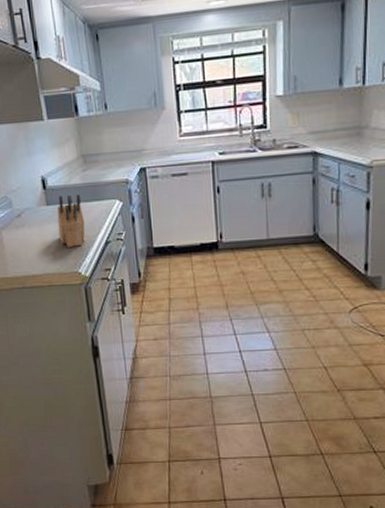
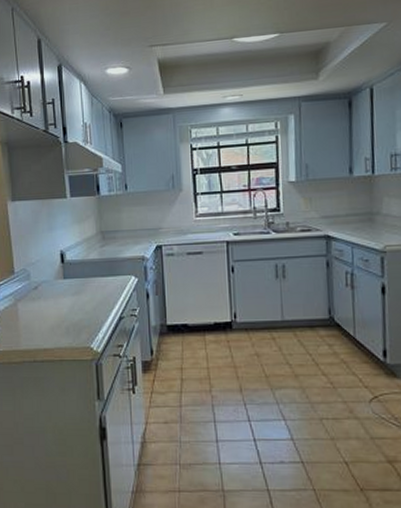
knife block: present [56,195,85,247] -> none [73,269,100,321]

